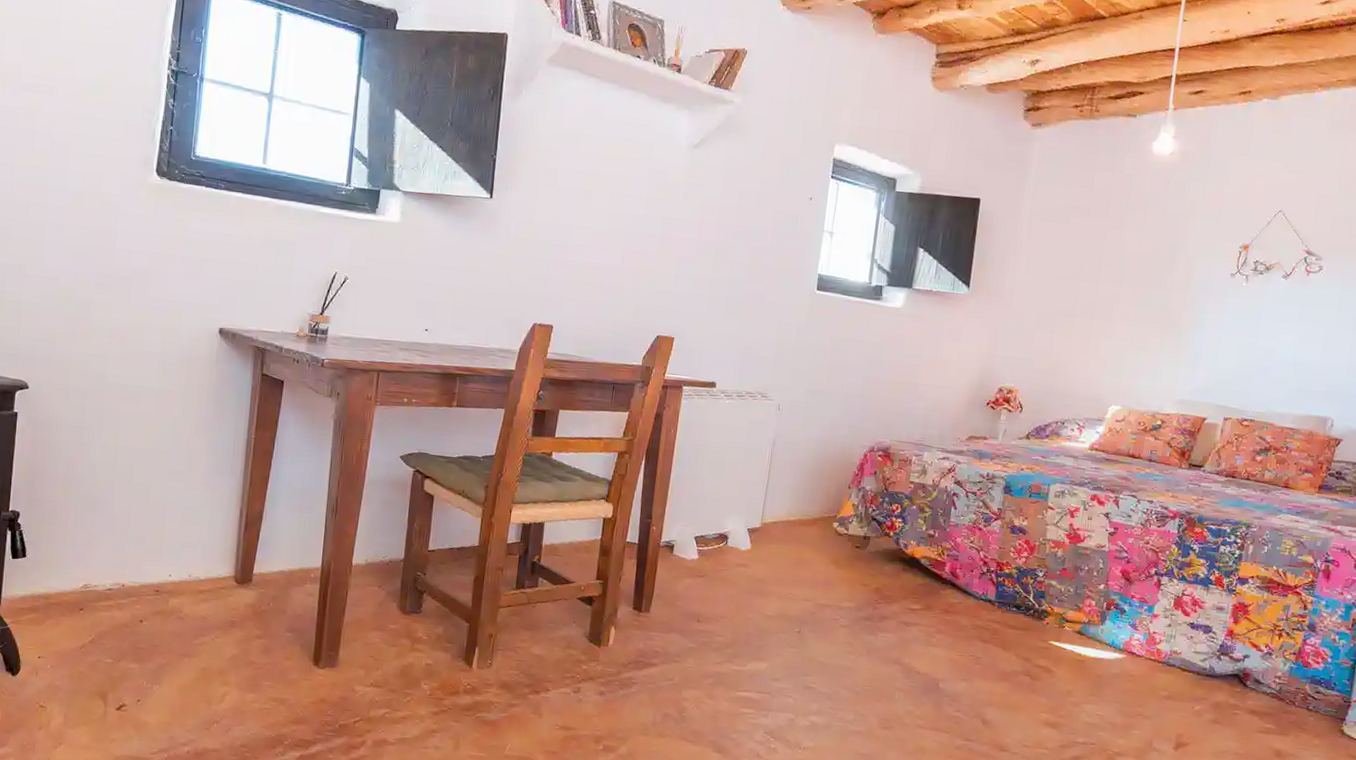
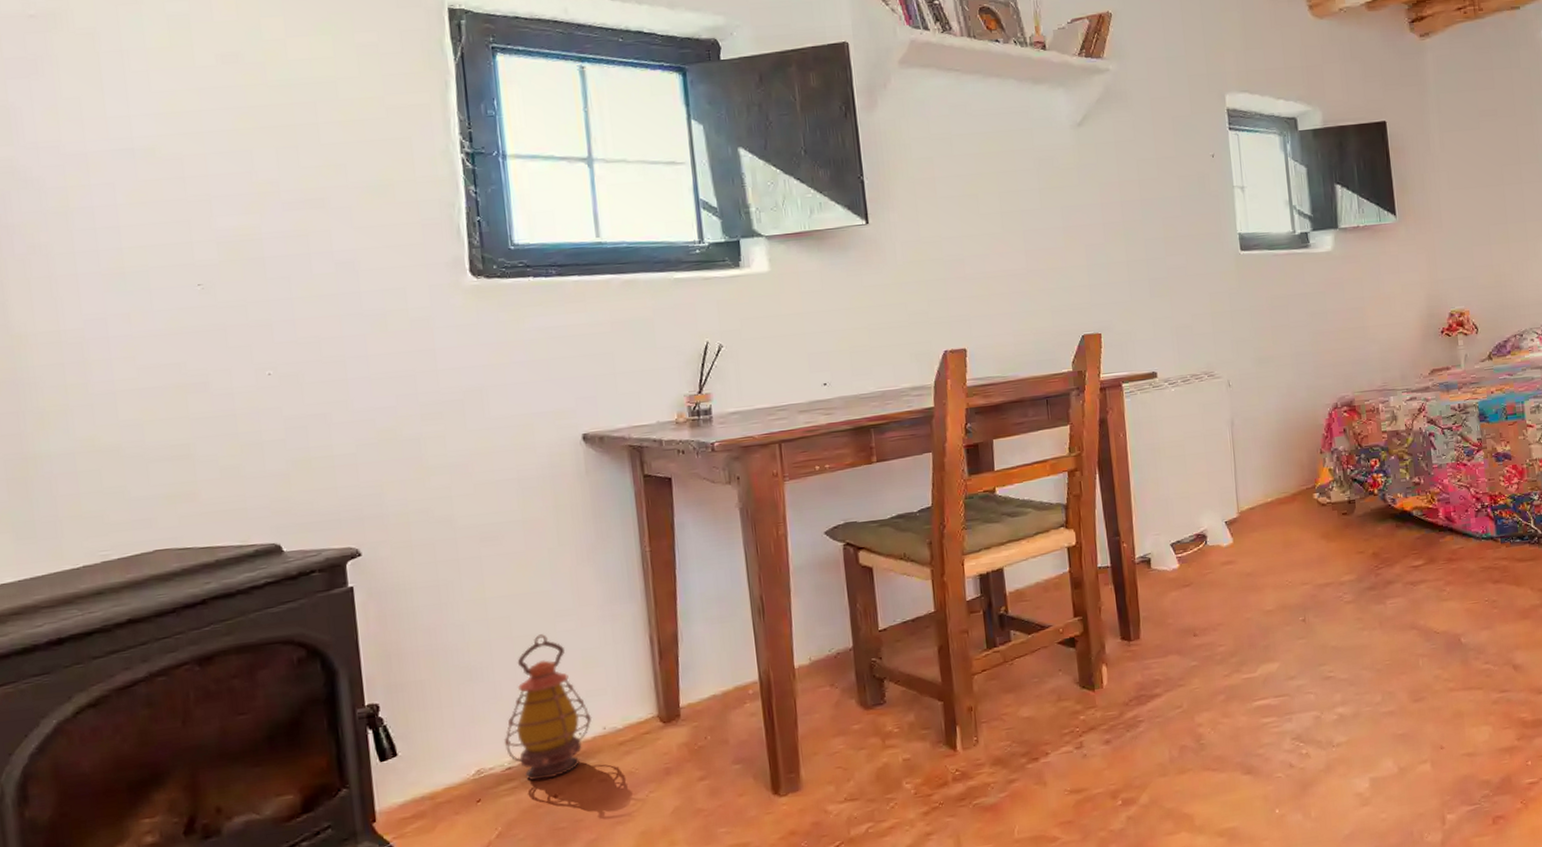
lantern: none [109,486,182,606] -> present [503,634,592,781]

